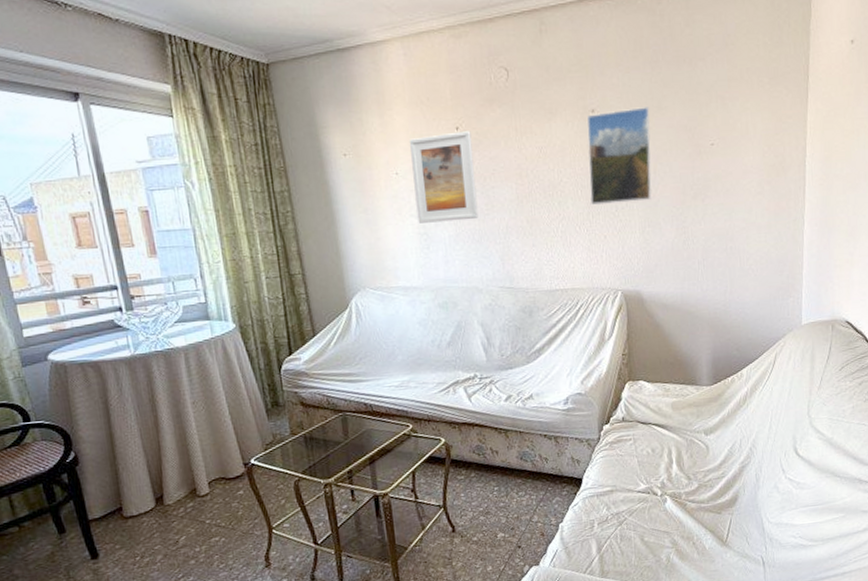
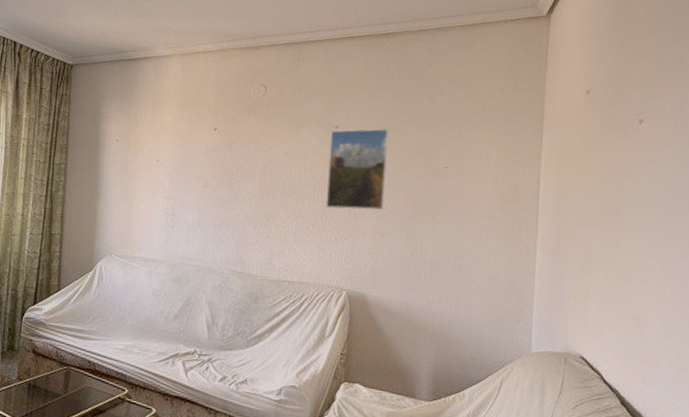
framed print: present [409,131,479,223] -> none [168,132,227,208]

